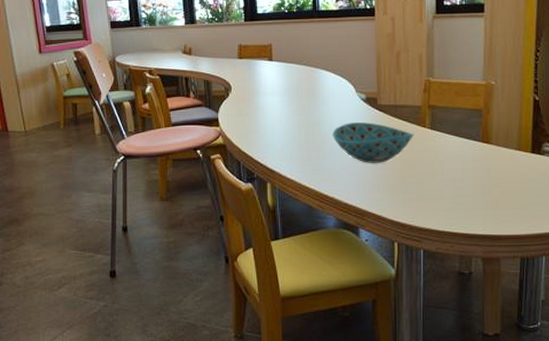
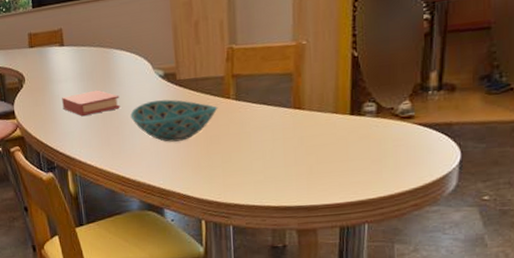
book: none [267,106,323,131] -> present [62,90,120,117]

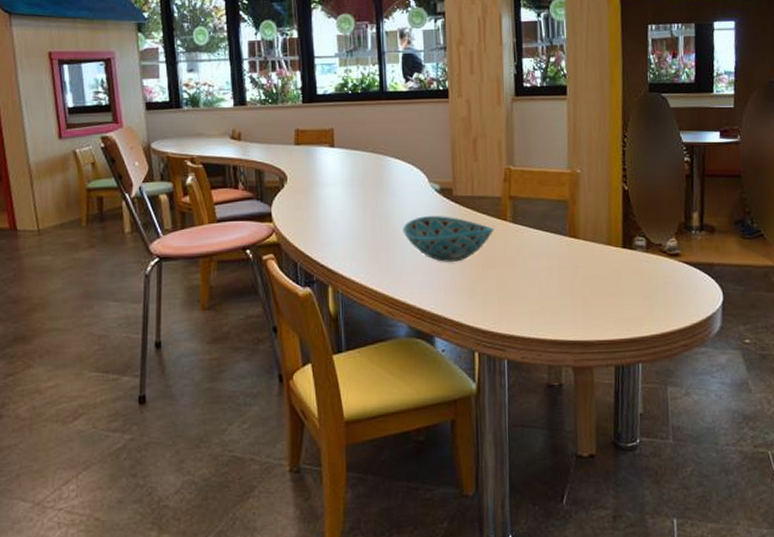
book: present [62,90,120,117] -> none [328,198,392,226]

